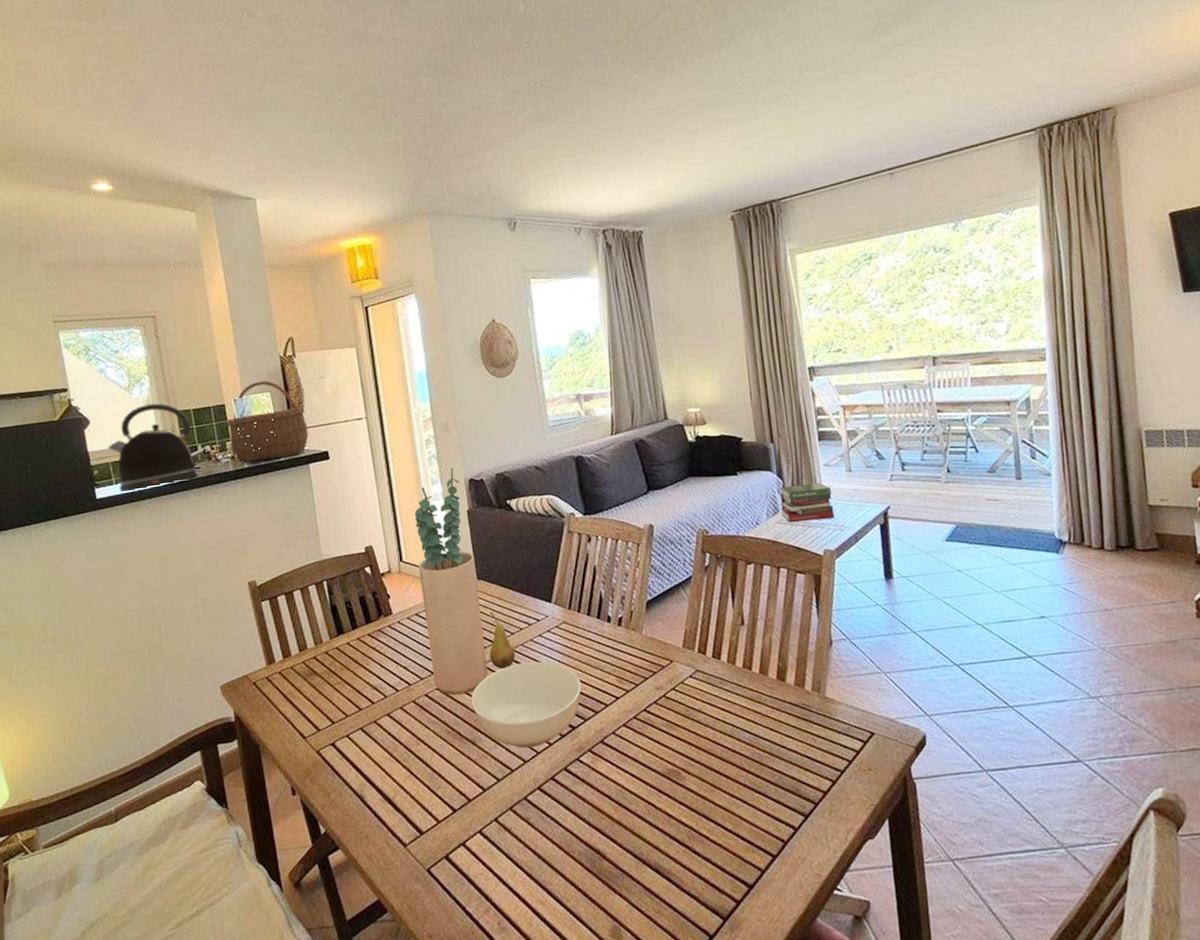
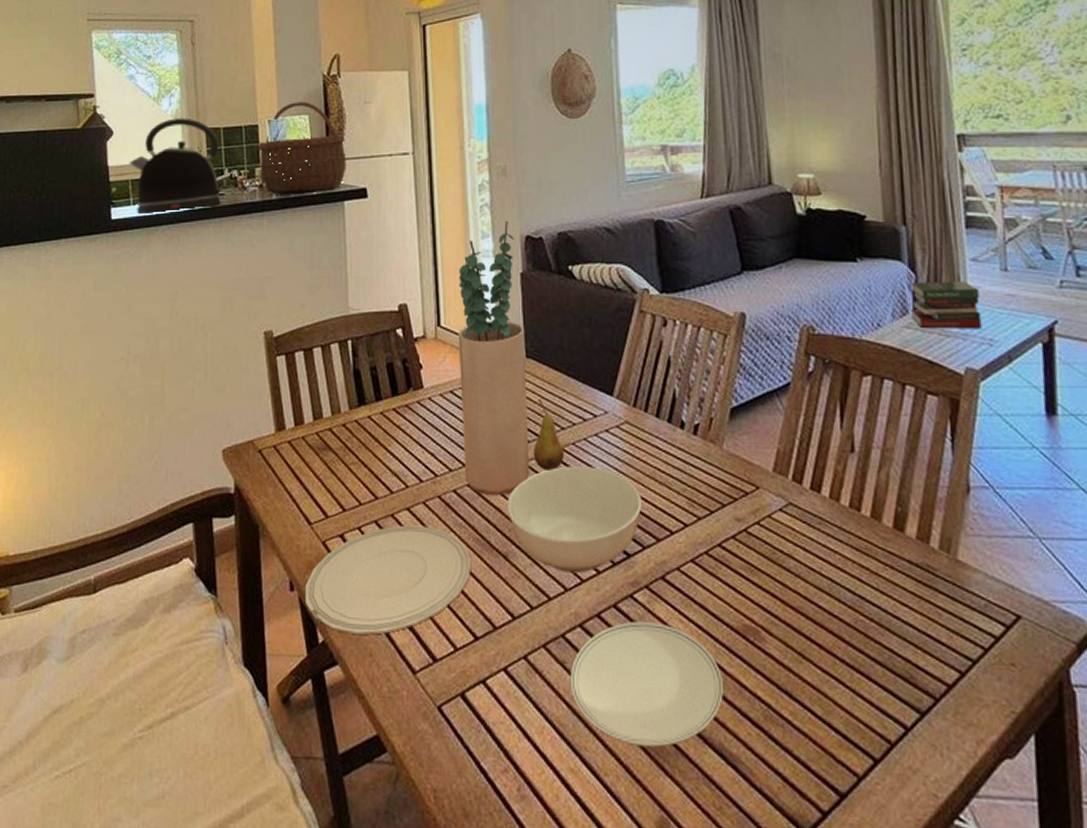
plate: none [304,726,446,823] -> present [304,525,472,636]
plate: none [533,777,656,876] -> present [569,621,723,748]

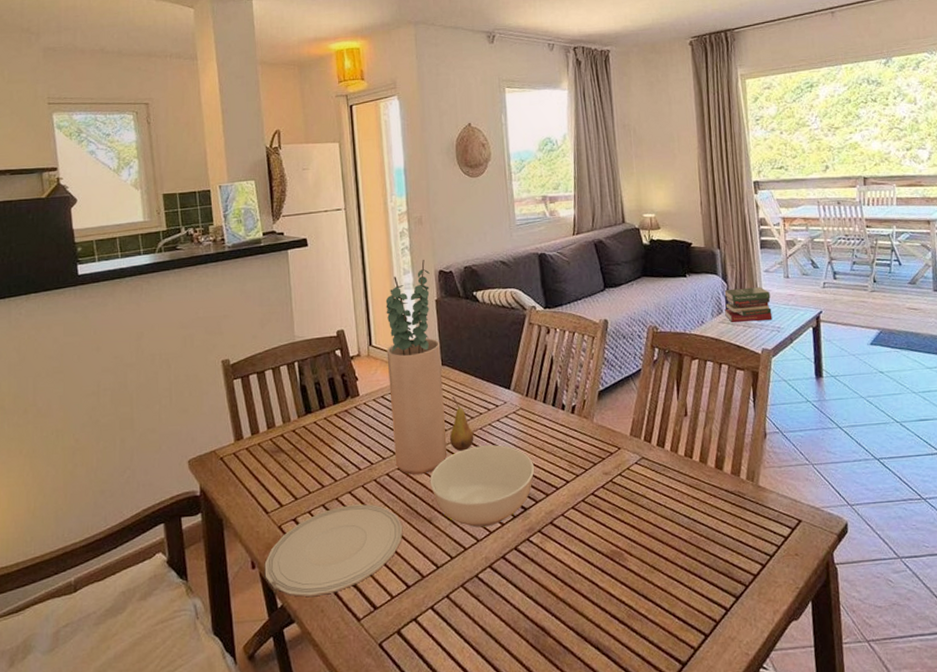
kettle: present [128,118,227,214] -> none [92,186,185,269]
wicker basket: present [258,101,346,195] -> none [211,169,289,248]
plate: present [569,621,723,748] -> none [482,557,598,652]

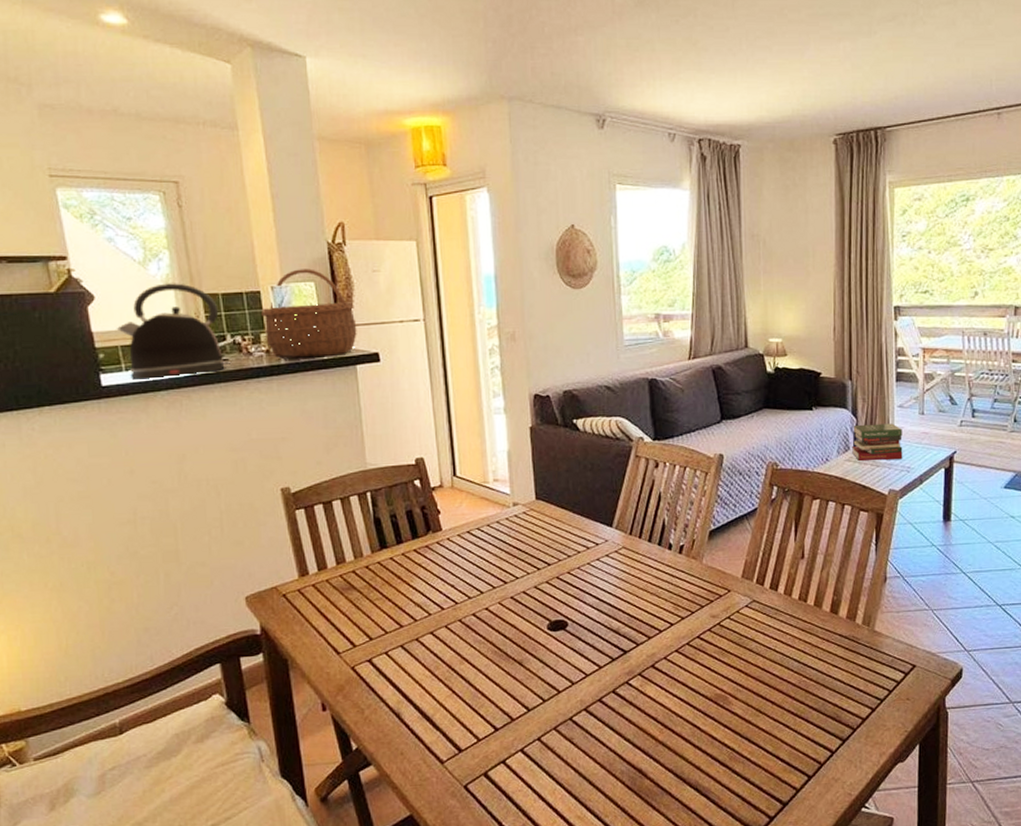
kettle: none [92,186,185,269] -> present [116,283,232,380]
wicker basket: none [211,169,289,248] -> present [261,269,357,360]
plate: present [264,504,403,598] -> none [336,645,491,740]
vase: present [385,260,448,475] -> none [472,382,541,615]
bowl: present [429,445,535,528] -> none [521,585,637,670]
fruit: present [449,396,474,451] -> none [543,533,571,591]

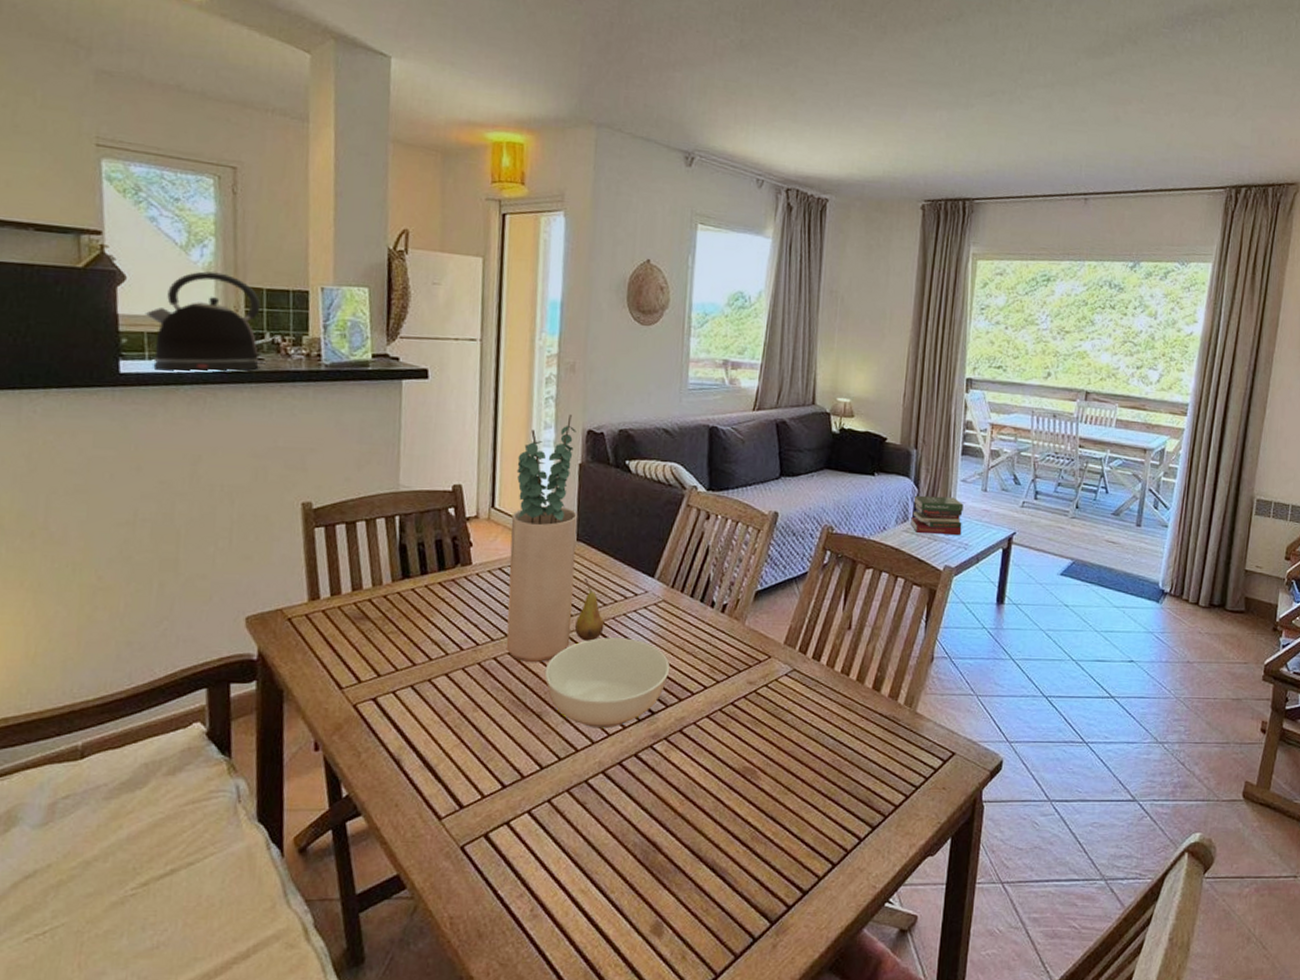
wicker basket: present [261,269,357,360] -> none [307,272,408,368]
vase: none [472,382,541,615] -> present [506,415,577,662]
bowl: none [521,585,637,670] -> present [544,637,671,729]
fruit: none [543,533,571,591] -> present [574,578,605,641]

